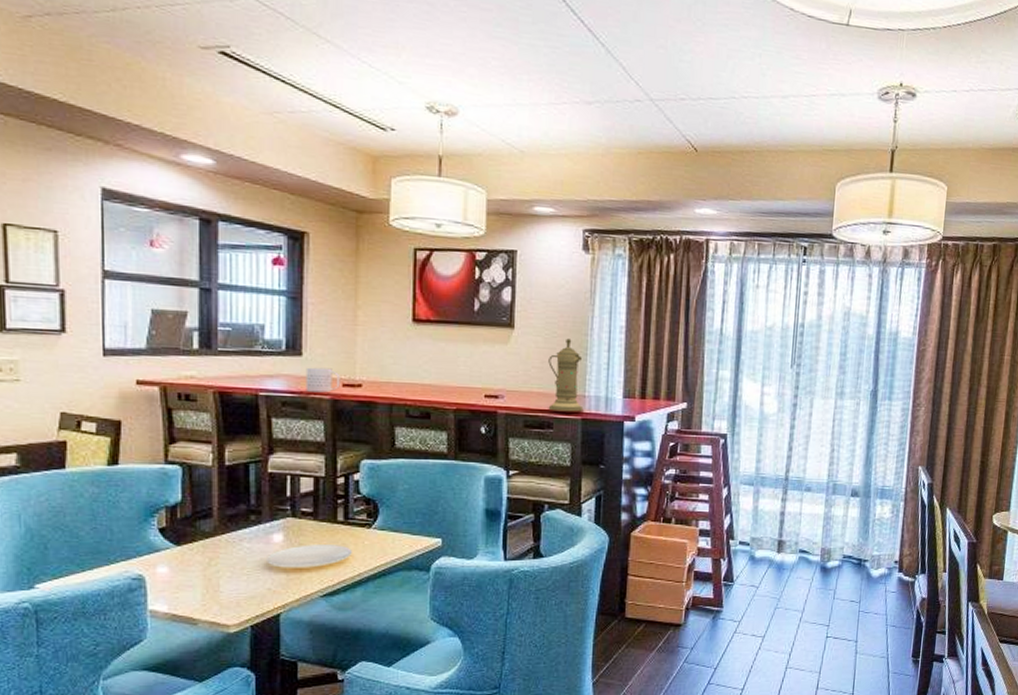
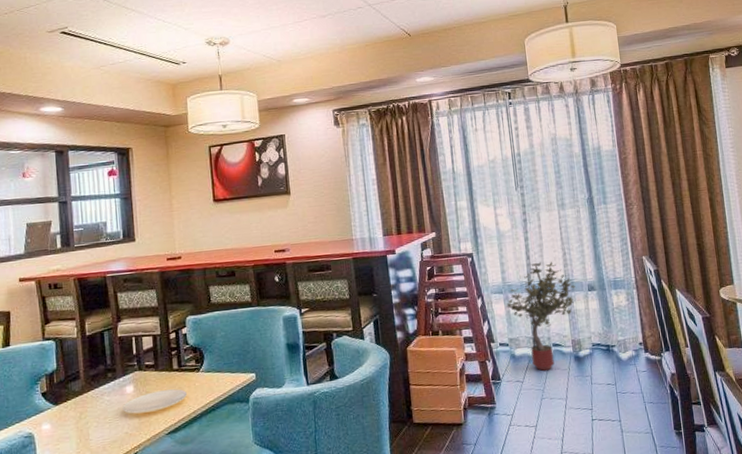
mug: present [305,367,341,393] -> none [139,247,165,269]
coffee pot: present [548,338,584,412] -> none [320,195,353,256]
potted tree: none [755,455,838,578] -> present [506,262,576,371]

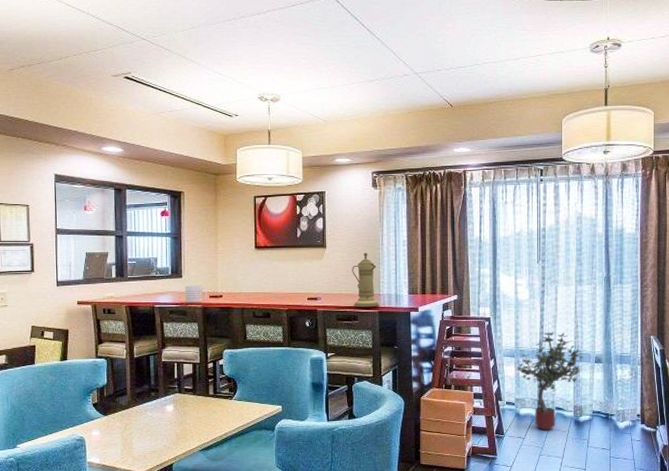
plate: present [122,389,187,414] -> none [163,412,220,430]
mug: none [139,247,165,269] -> present [185,285,208,303]
coffee pot: none [320,195,353,256] -> present [352,252,380,307]

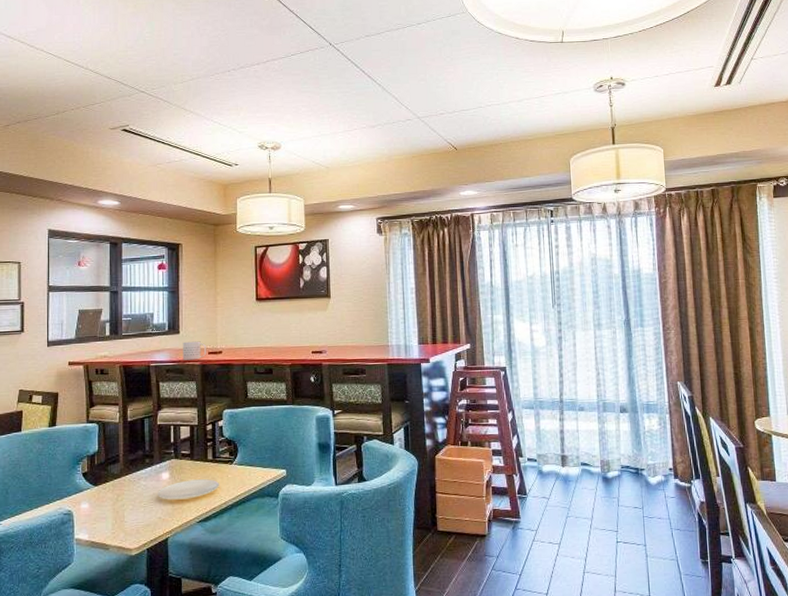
plate: none [163,412,220,430] -> present [158,479,219,500]
coffee pot: present [352,252,380,307] -> none [358,301,388,360]
potted tree: present [517,332,583,430] -> none [537,380,607,489]

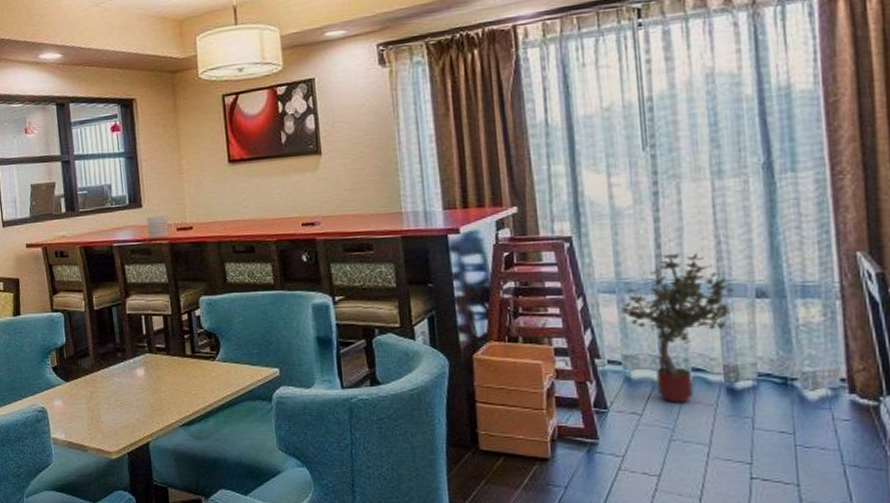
plate: present [158,479,219,500] -> none [133,377,202,400]
potted tree: none [537,380,607,489] -> present [621,253,734,403]

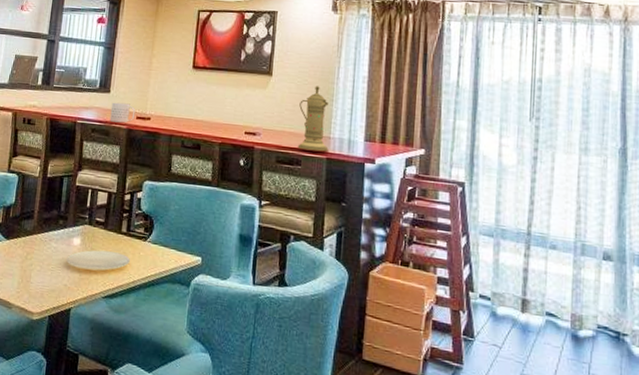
plate: none [133,377,202,400] -> present [66,250,130,271]
coffee pot: none [359,156,402,232] -> present [297,86,329,152]
potted tree: present [621,253,734,403] -> none [496,210,587,342]

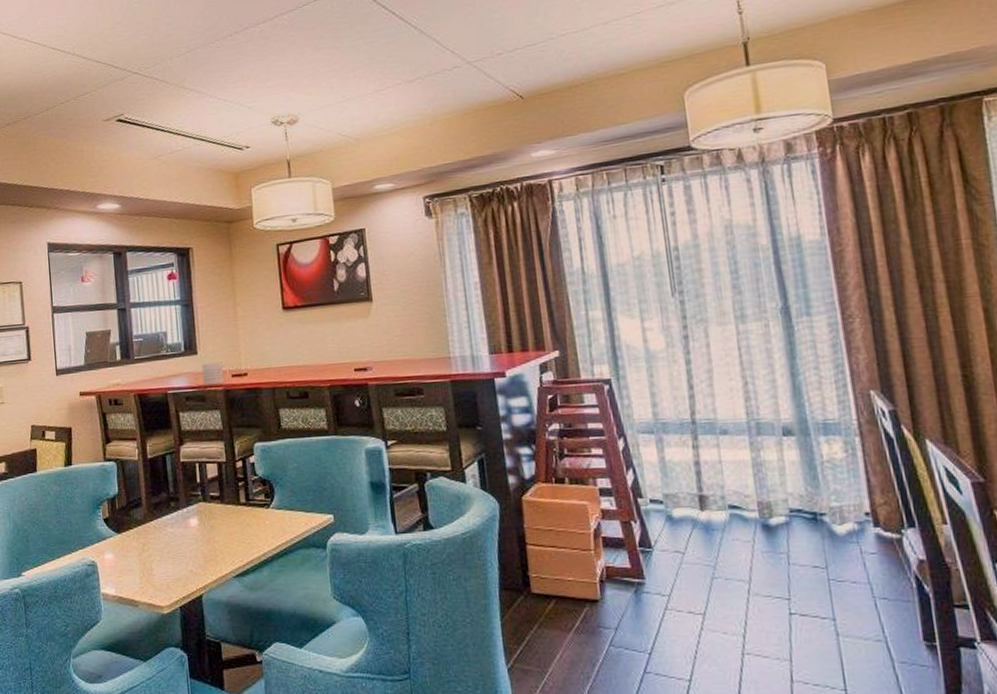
plate: present [66,250,130,271] -> none [186,526,256,551]
coffee pot: present [297,86,329,152] -> none [409,303,451,377]

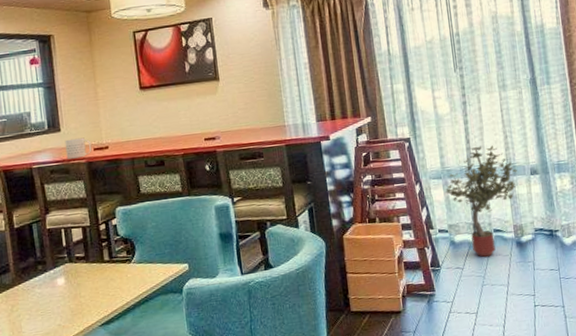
potted tree: none [659,393,763,540] -> present [445,145,517,257]

